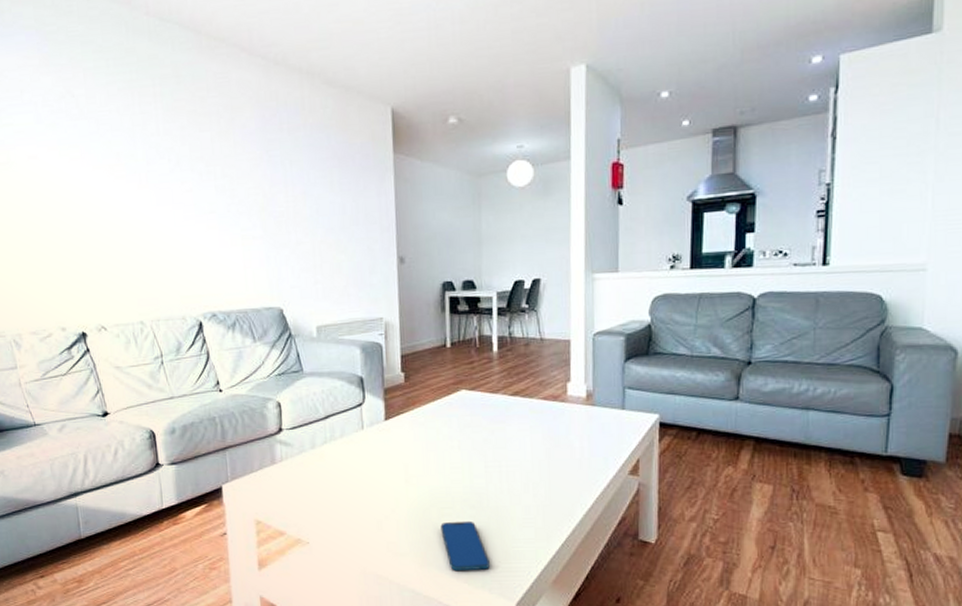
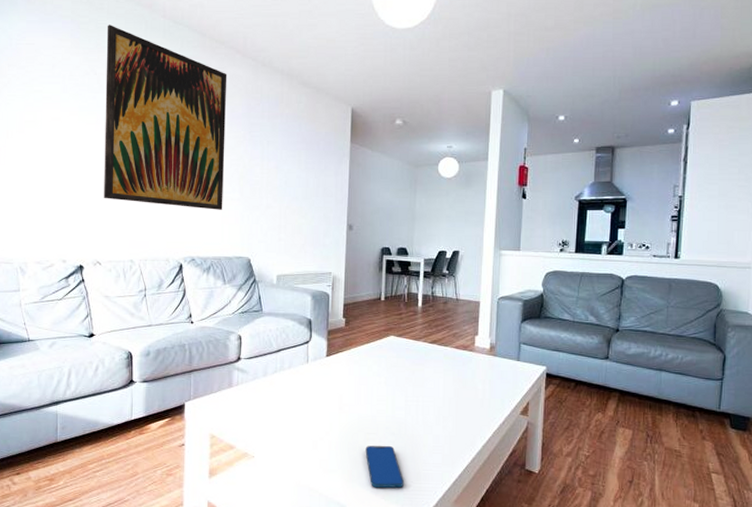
wall art: none [79,31,244,253] -> present [104,25,227,210]

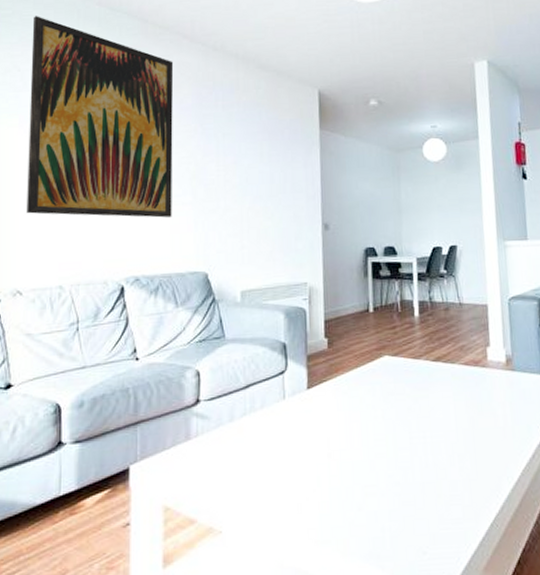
smartphone: present [365,445,404,488] -> none [364,499,417,561]

